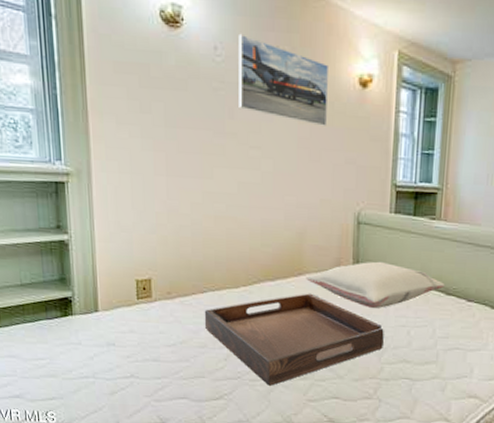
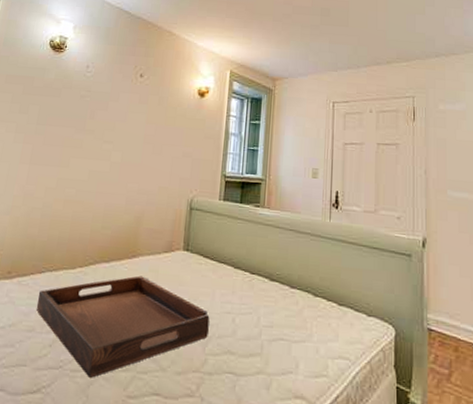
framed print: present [238,33,328,126] -> none [99,57,174,126]
pillow: present [306,261,445,309] -> none [139,245,269,294]

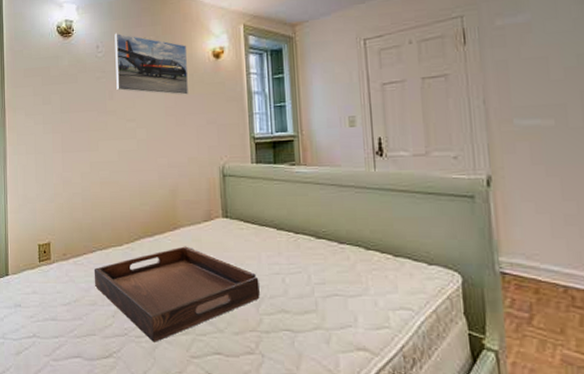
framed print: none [99,57,174,126] -> present [114,33,188,95]

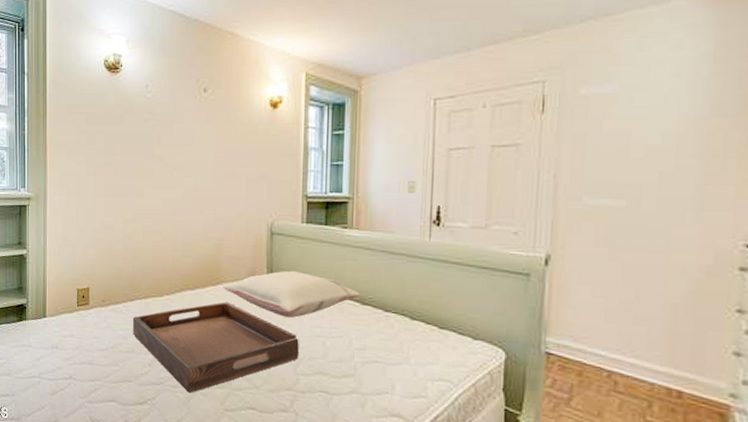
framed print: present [114,33,188,95] -> none [165,72,242,145]
pillow: none [181,210,314,258] -> present [223,270,360,318]

